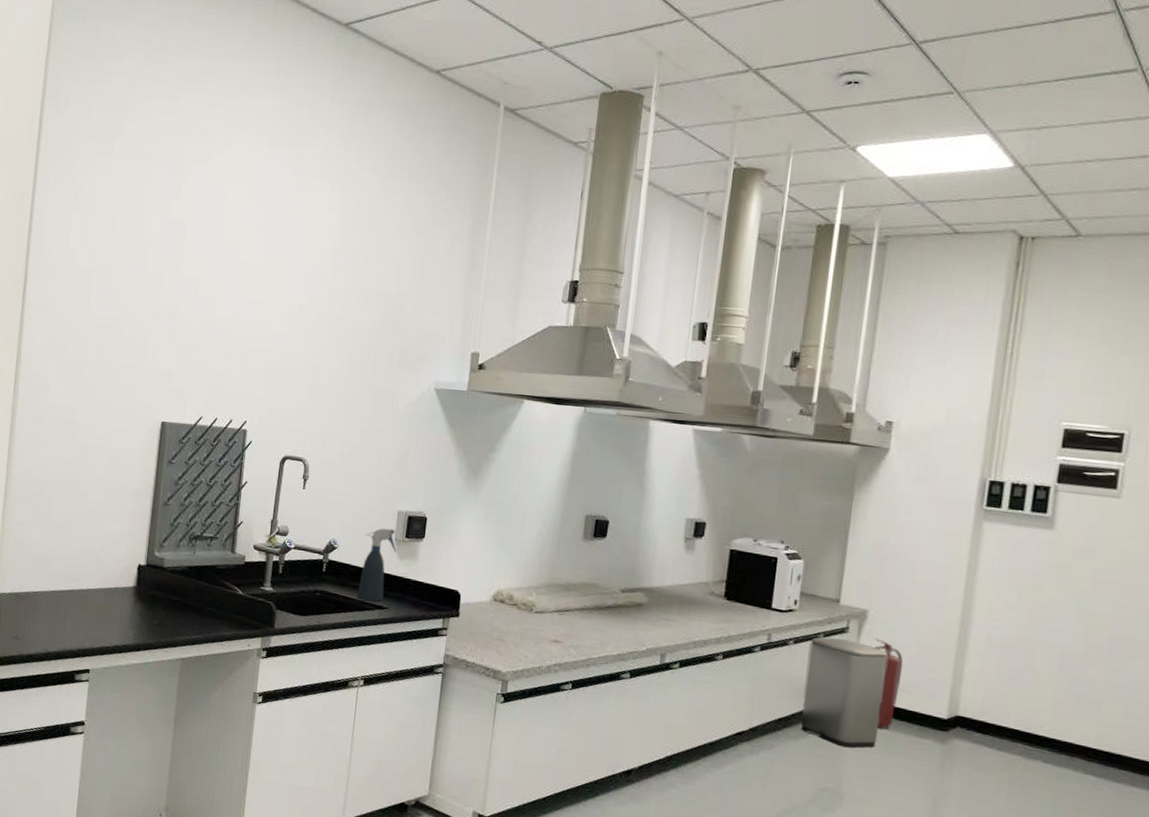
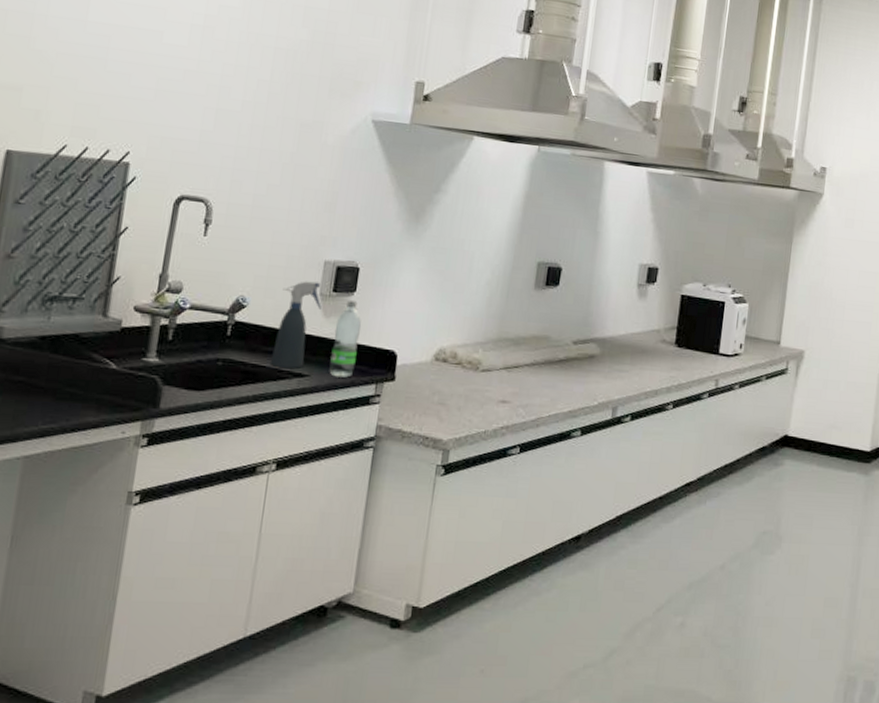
bottle: none [404,545,430,612] -> present [329,300,362,378]
pedal bin: present [801,637,888,748] -> none [745,380,821,488]
fire extinguisher: present [875,639,903,729] -> none [810,378,834,466]

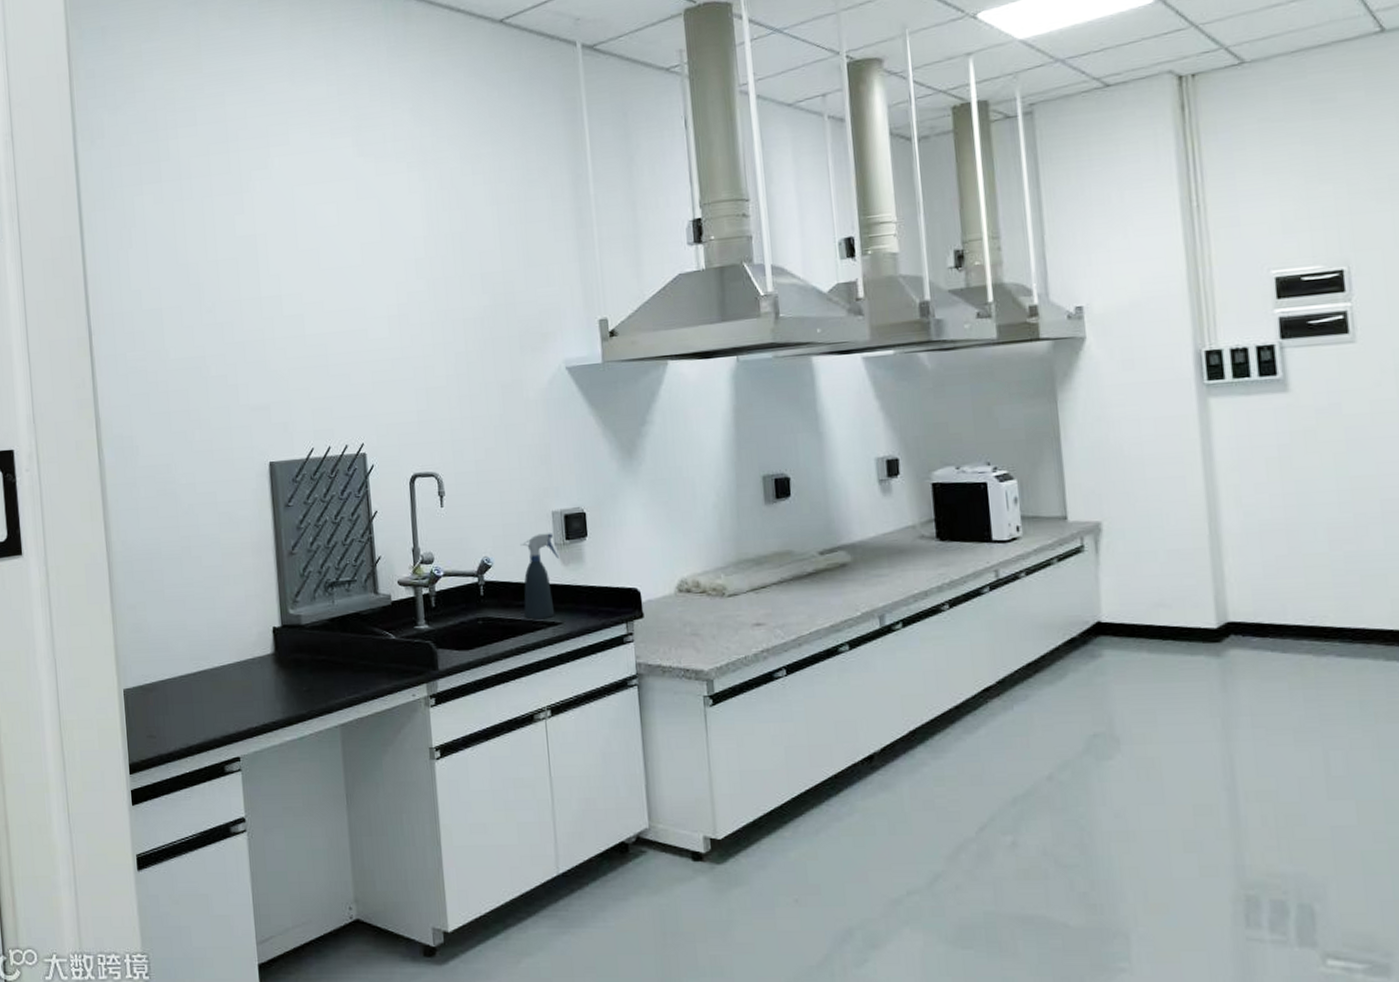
bottle: present [329,300,362,378] -> none [575,545,603,621]

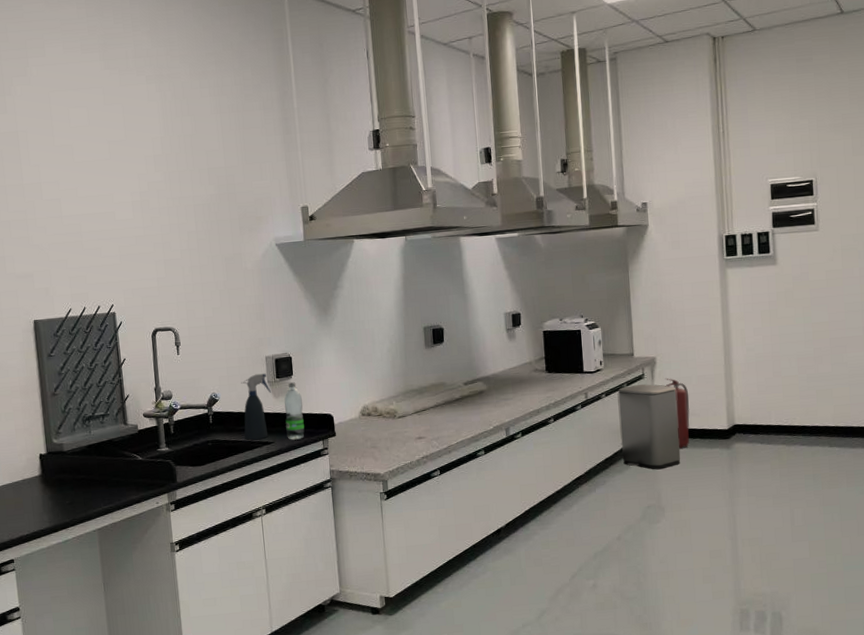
bottle: none [575,545,603,621] -> present [284,382,305,440]
pedal bin: none [1044,560,1144,683] -> present [618,384,681,470]
fire extinguisher: none [1116,552,1156,654] -> present [665,378,690,449]

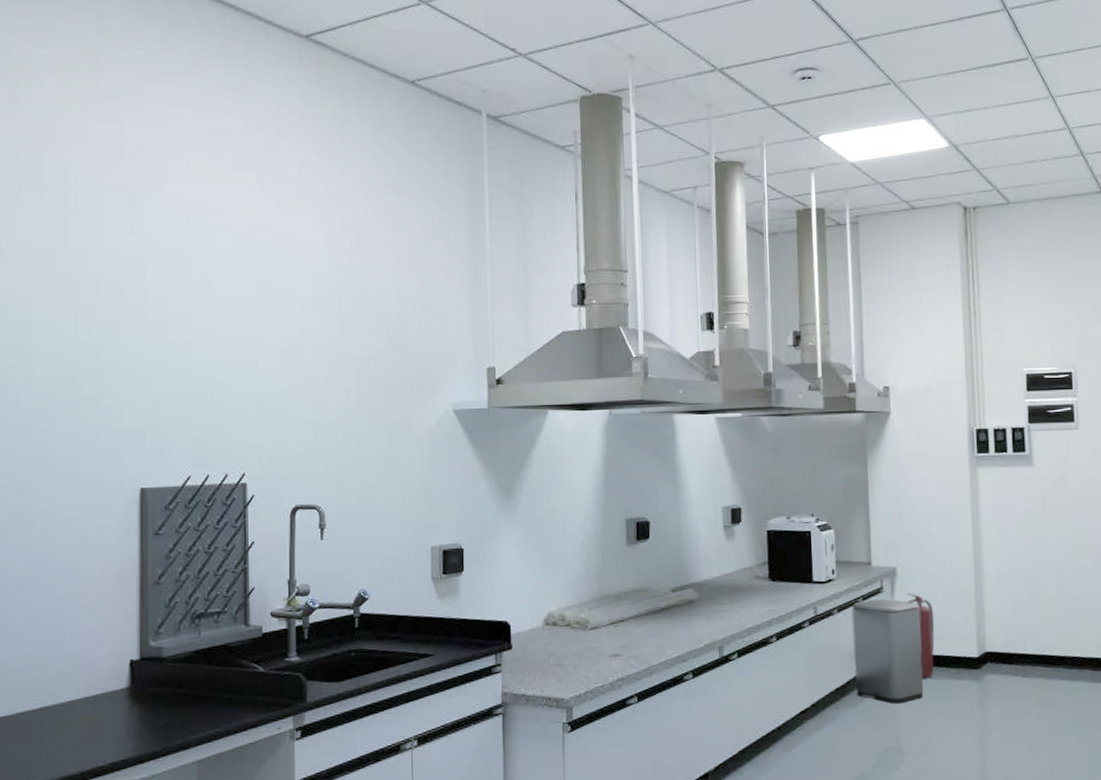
spray bottle: present [241,373,271,440] -> none [397,567,435,651]
bottle: present [284,382,305,440] -> none [450,580,474,653]

